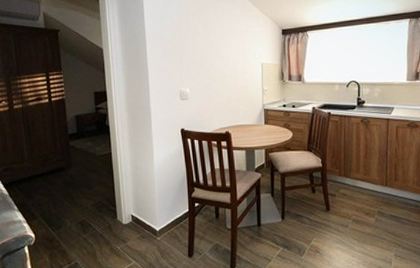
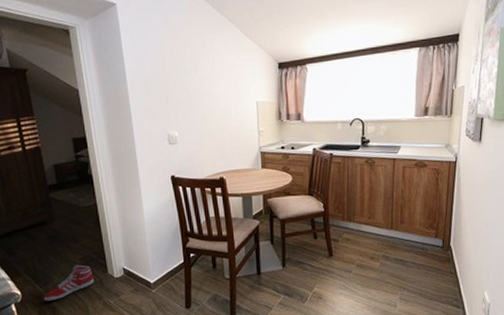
sneaker: none [56,210,104,246] -> present [44,265,94,302]

